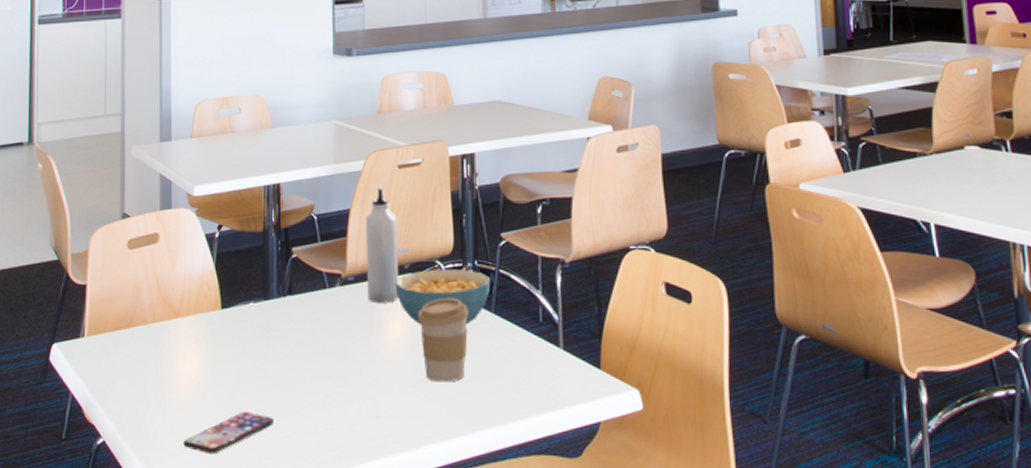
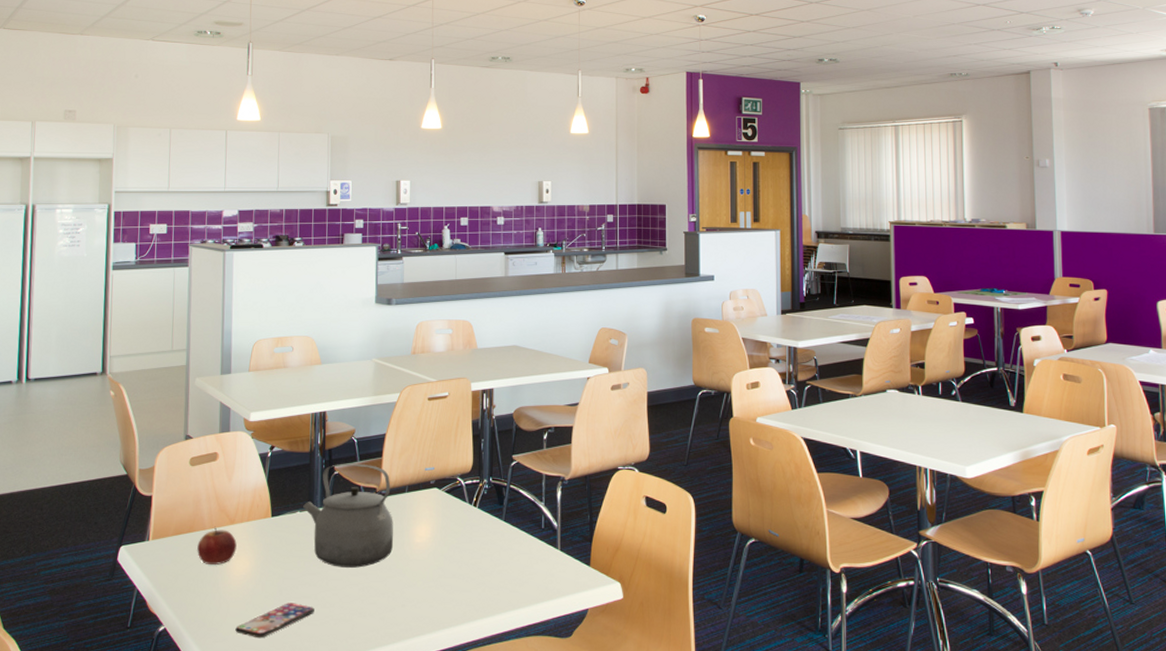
apple: none [138,320,183,366] -> present [197,526,237,565]
tea kettle: none [257,244,362,370] -> present [303,463,393,568]
water bottle: present [366,187,399,303] -> none [398,416,426,512]
cereal bowl: present [395,269,491,326] -> none [422,484,503,531]
coffee cup: present [417,298,469,382] -> none [440,508,483,578]

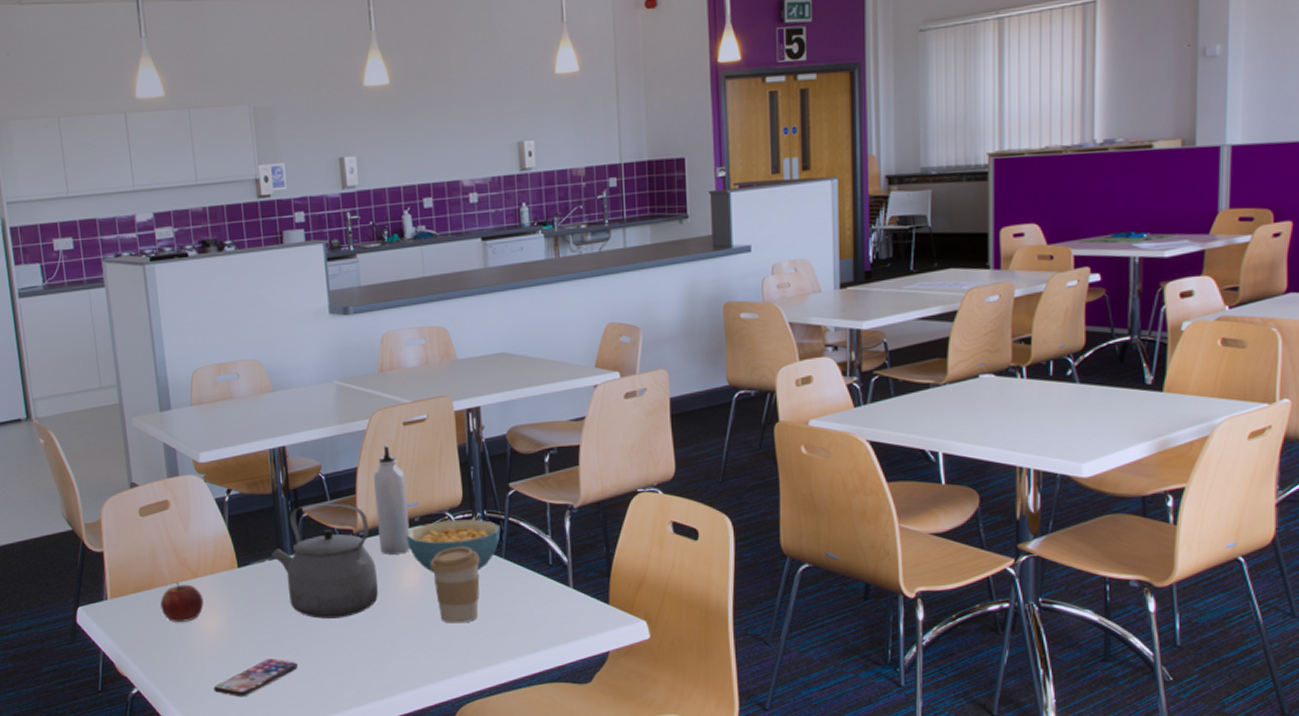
water bottle: none [398,416,426,512] -> present [374,445,410,555]
cereal bowl: none [422,484,503,531] -> present [406,519,501,573]
coffee cup: none [440,508,483,578] -> present [430,547,480,624]

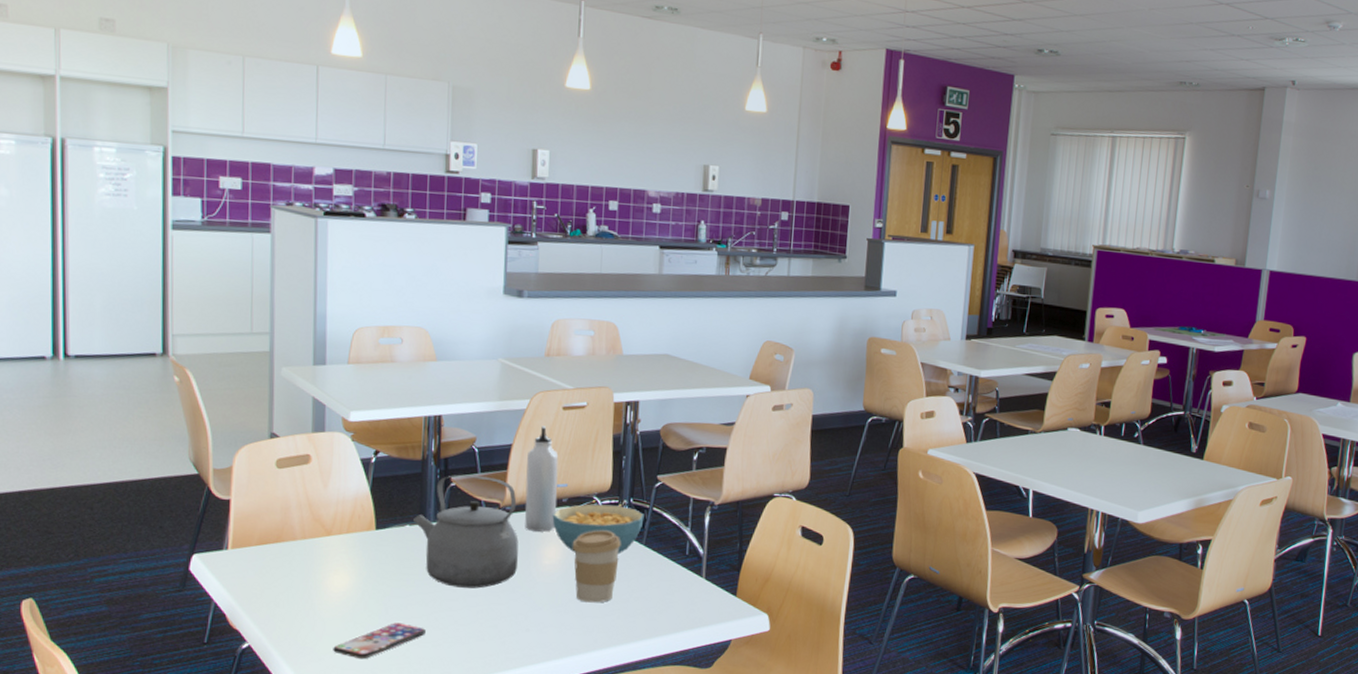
apple: present [160,581,204,622] -> none [286,537,334,579]

